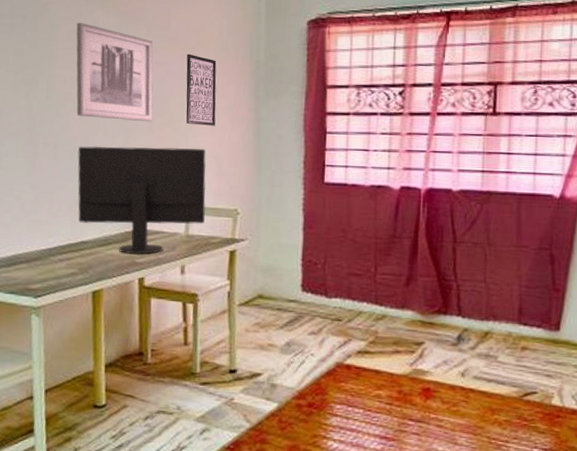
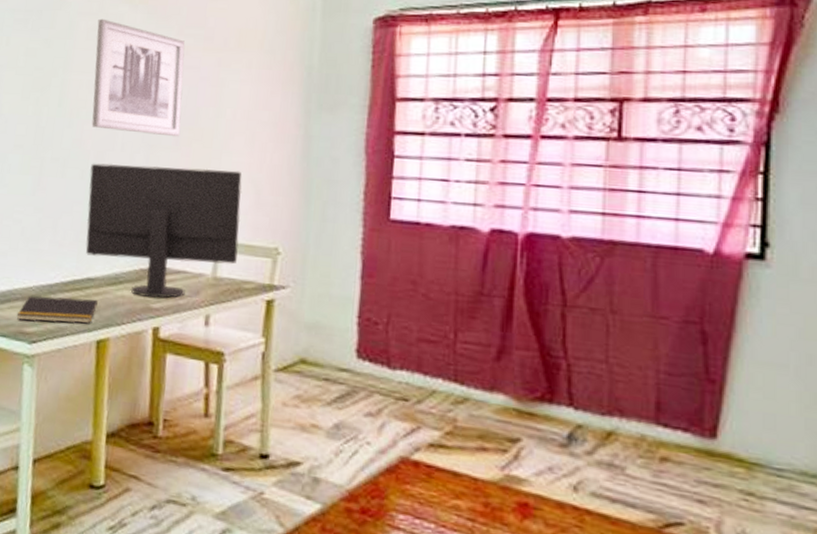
notepad: none [22,258,91,279] -> present [16,296,98,324]
wall art: present [186,54,217,126] -> none [220,56,260,144]

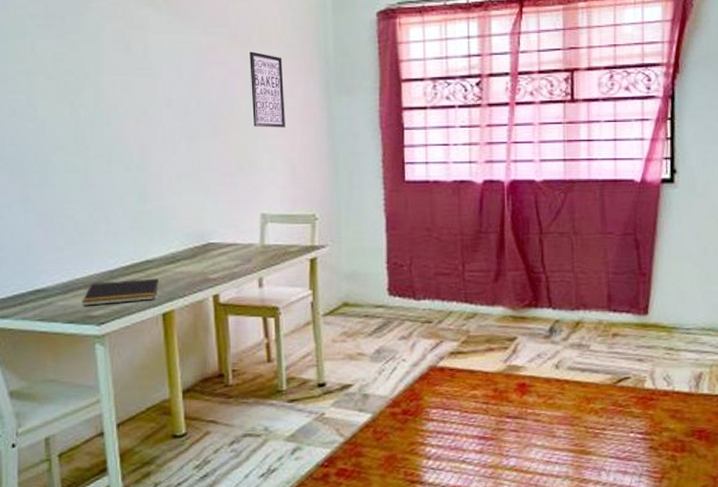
computer monitor: present [85,163,242,299] -> none [134,152,281,270]
wall art: present [91,18,185,137] -> none [123,21,217,127]
wall art: none [220,56,260,144] -> present [250,51,285,128]

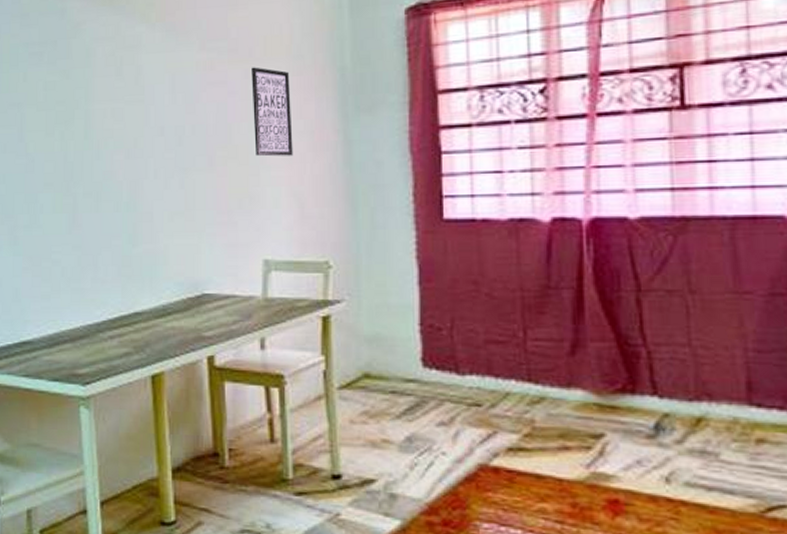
notepad: present [81,278,159,306] -> none [67,333,148,363]

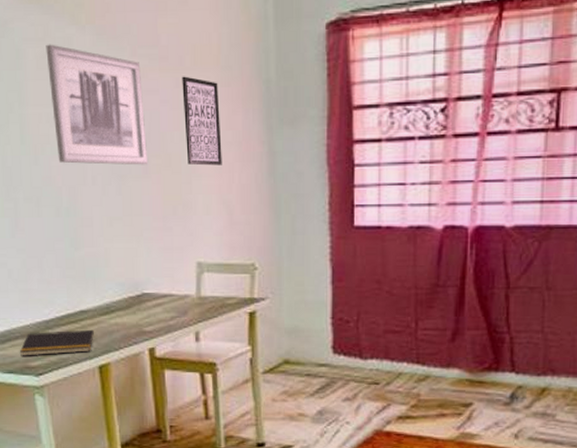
notepad: none [67,333,148,363] -> present [19,329,94,356]
wall art: none [115,42,214,158] -> present [46,44,149,165]

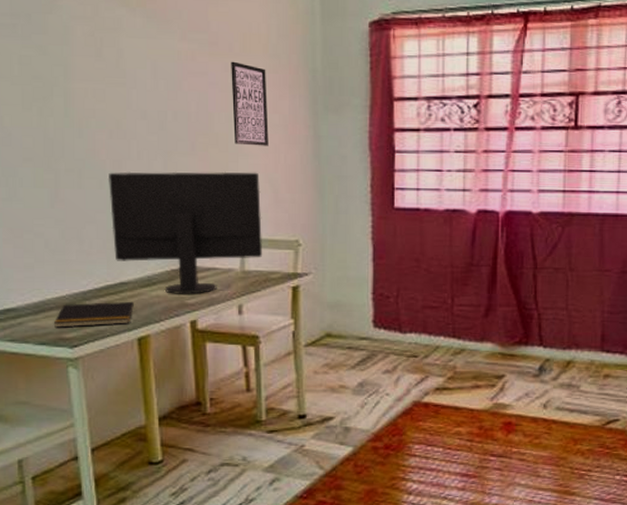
wall art: present [46,44,149,165] -> none [94,23,195,143]
computer monitor: none [64,193,218,322] -> present [107,171,262,294]

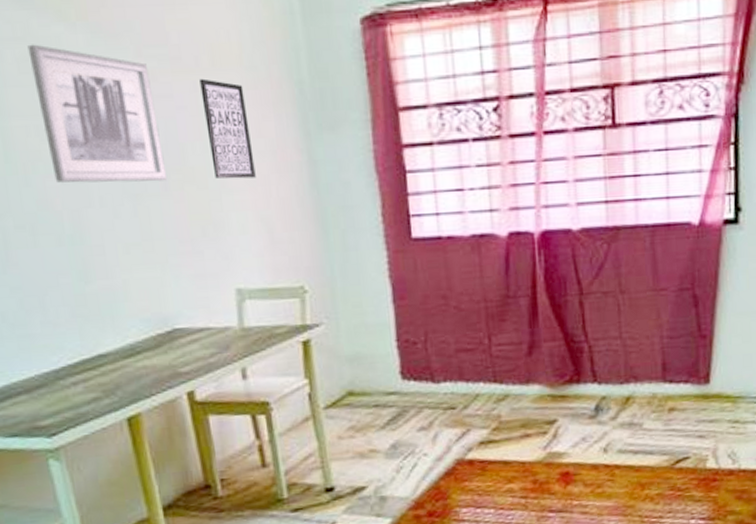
notepad: present [53,301,134,328] -> none [23,375,118,415]
wall art: none [94,23,195,143] -> present [27,44,168,183]
computer monitor: present [107,171,262,294] -> none [67,210,263,363]

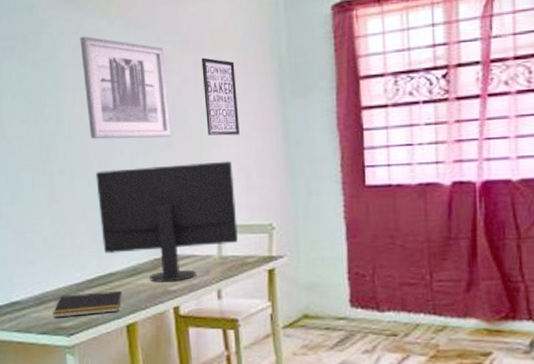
notepad: none [23,375,118,415] -> present [52,290,122,318]
computer monitor: none [67,210,263,363] -> present [95,160,238,282]

